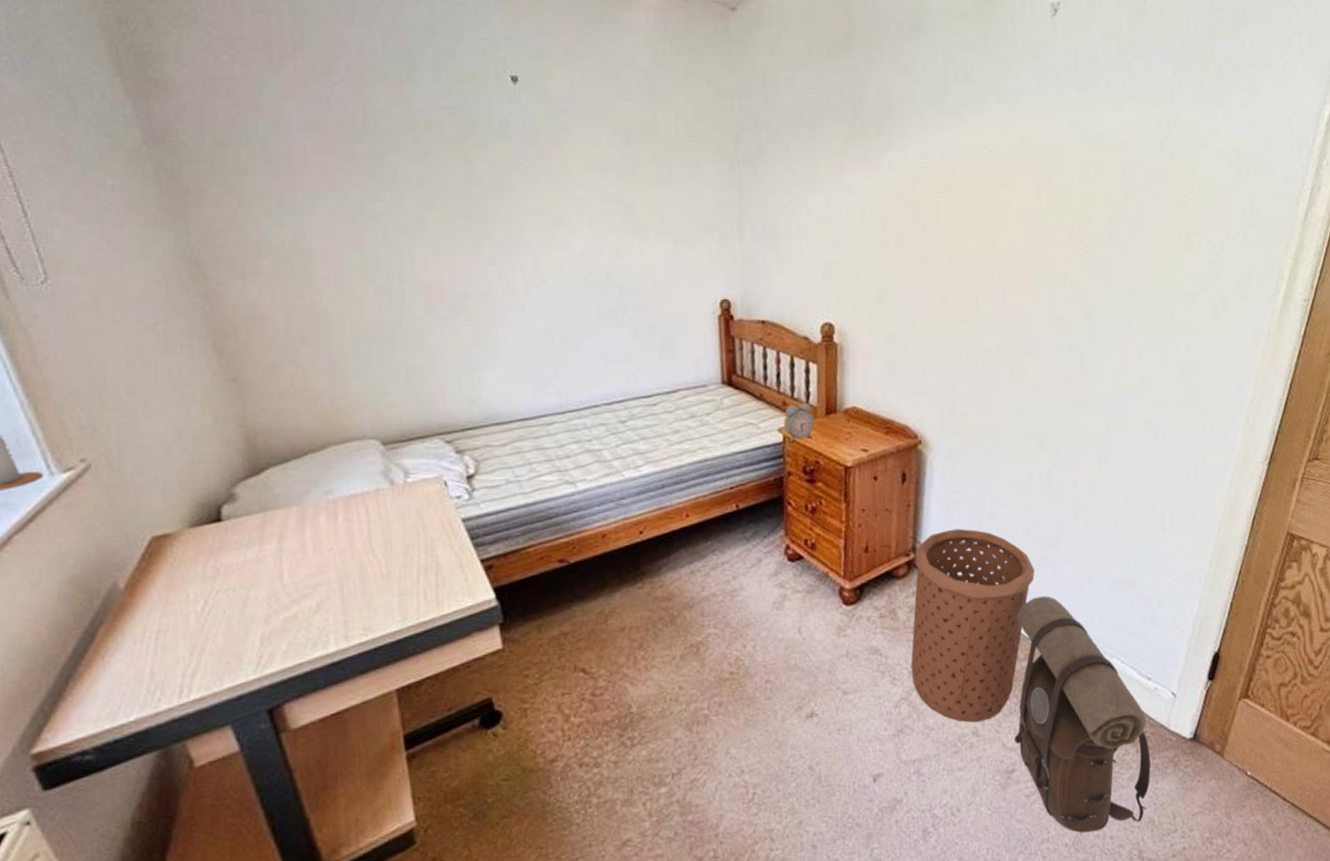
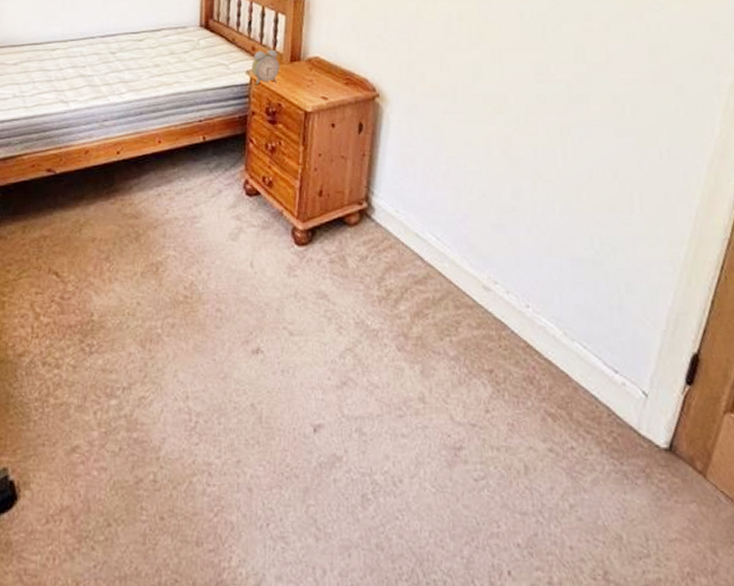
laundry basket: present [910,528,1035,723] -> none [357,183,491,387]
backpack: present [1014,595,1151,833] -> none [463,263,618,537]

